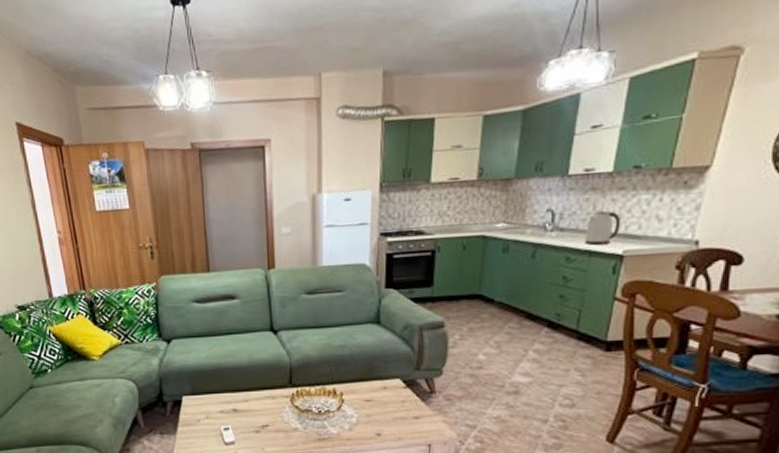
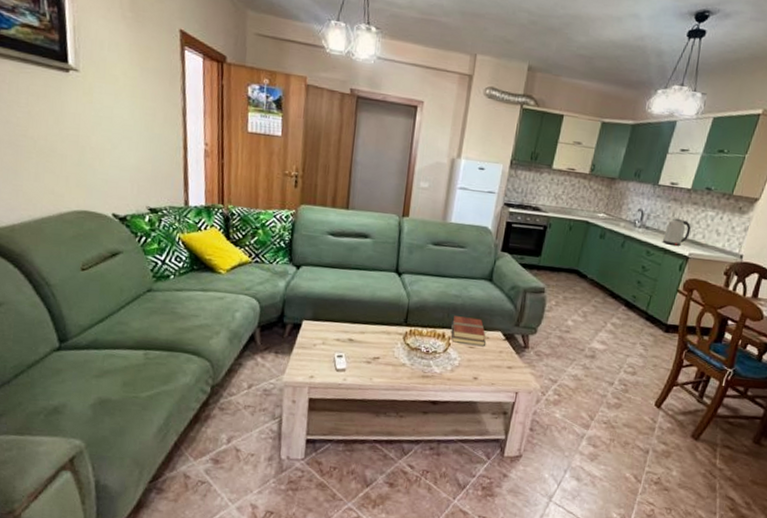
books: none [340,367,385,399] -> present [450,316,487,347]

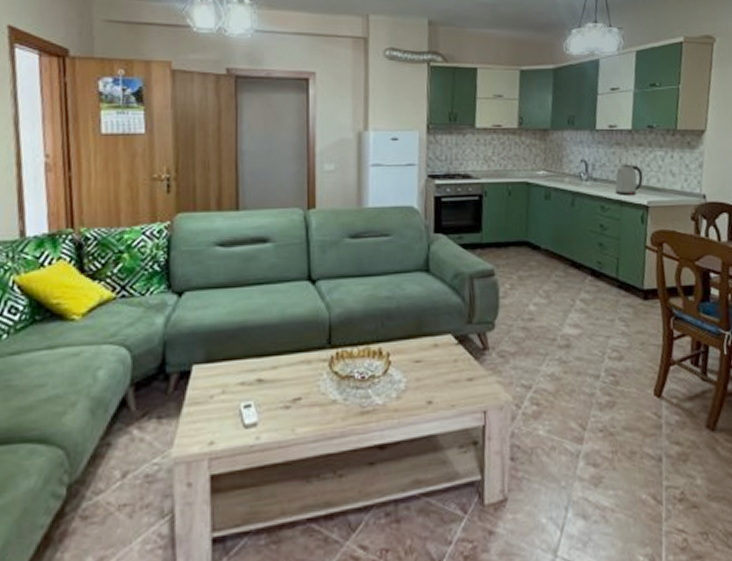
books: present [450,316,487,347] -> none [387,322,436,359]

